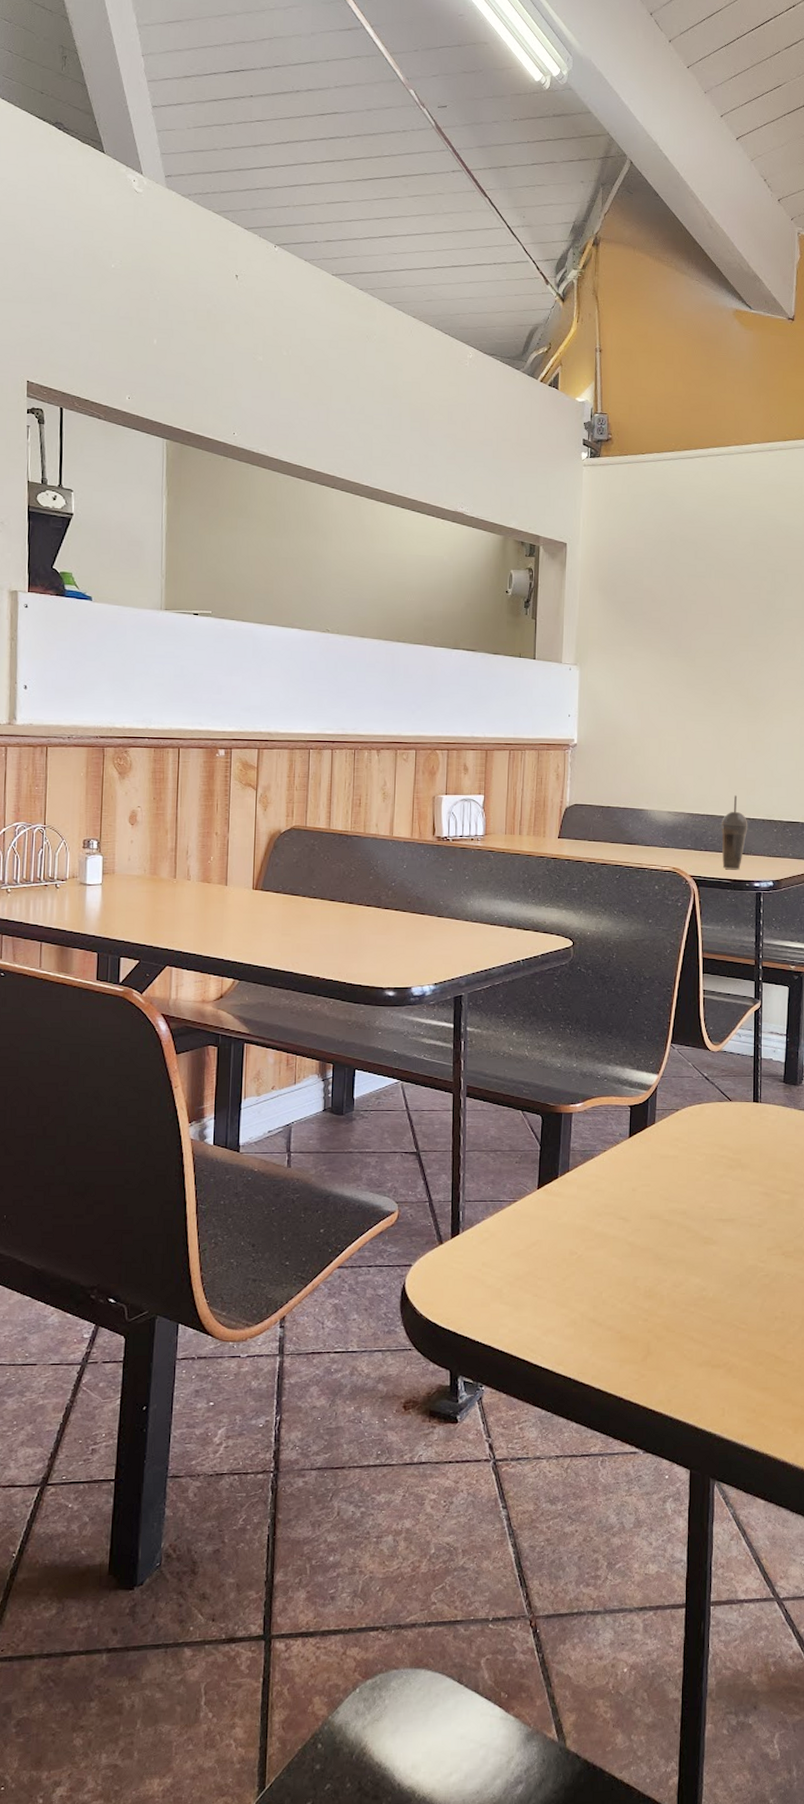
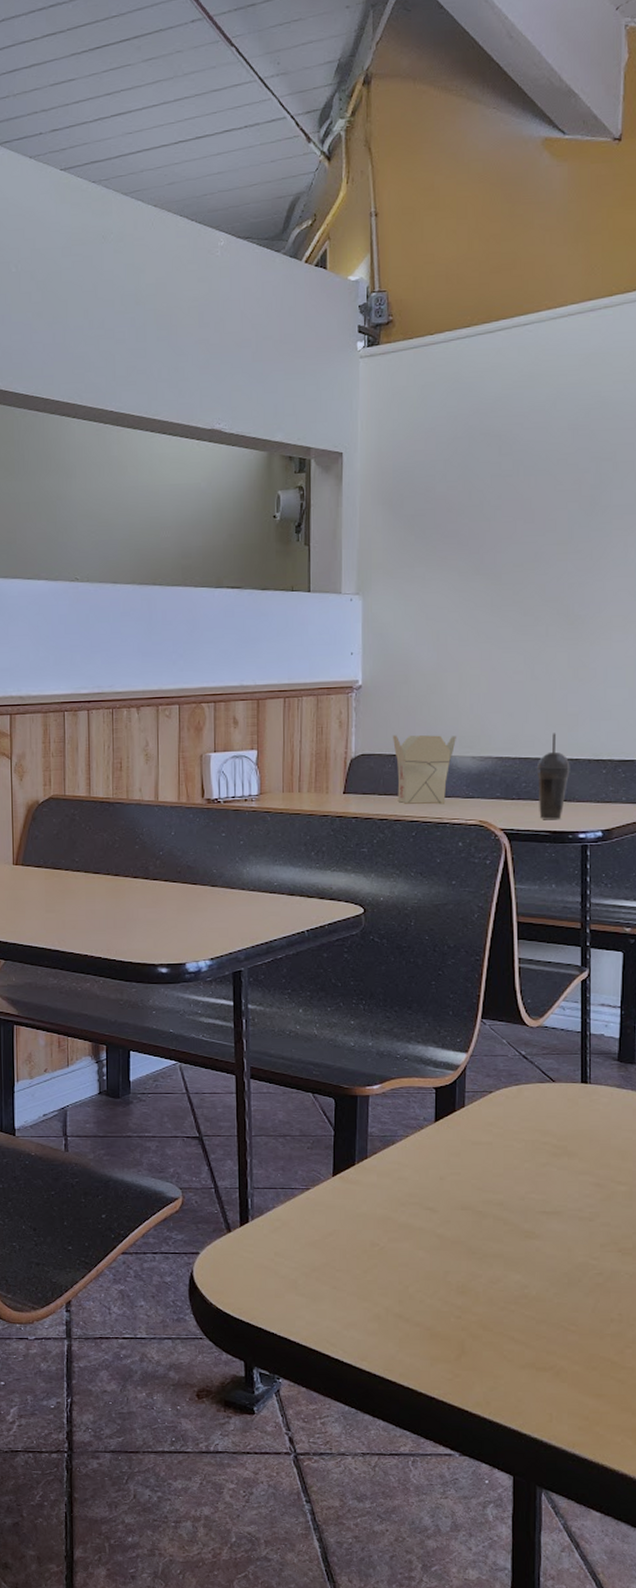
takeout container: none [602,789,655,852] -> present [393,735,456,805]

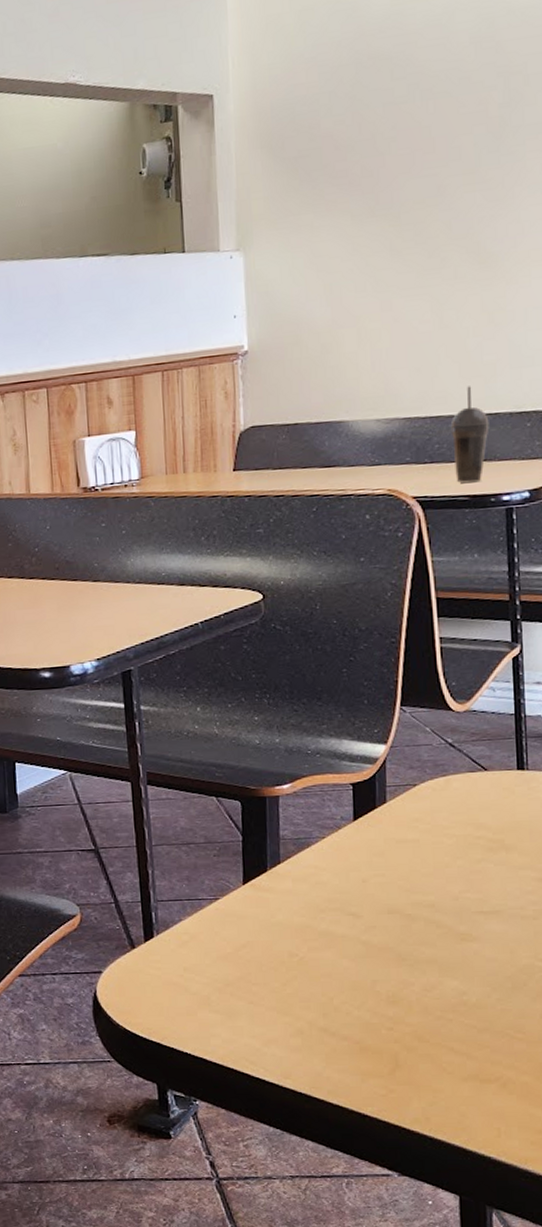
takeout container: present [393,735,456,805] -> none [286,398,357,477]

